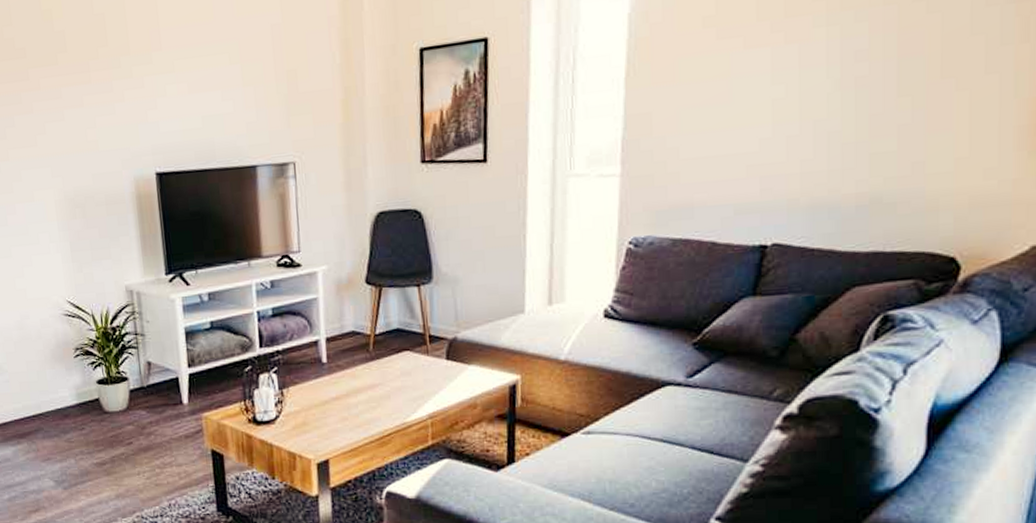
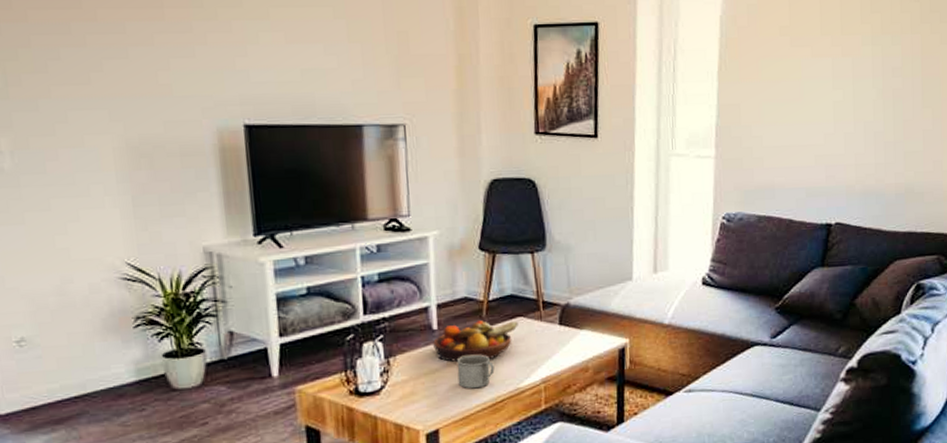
fruit bowl: none [323,354,405,395] -> present [433,321,518,362]
mug: none [345,388,382,422] -> present [456,354,495,389]

